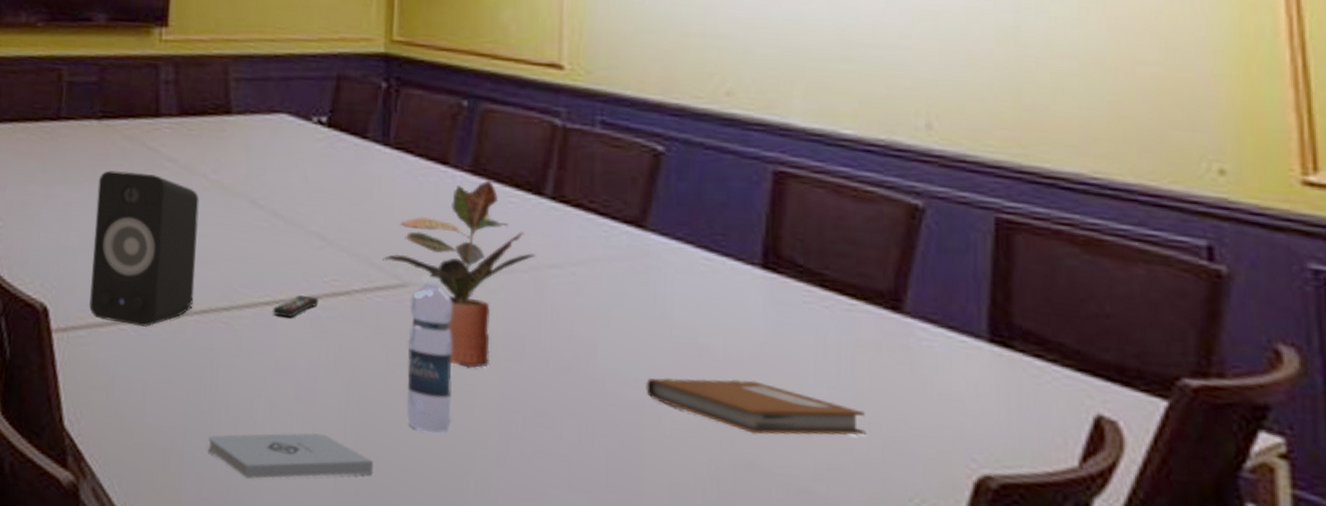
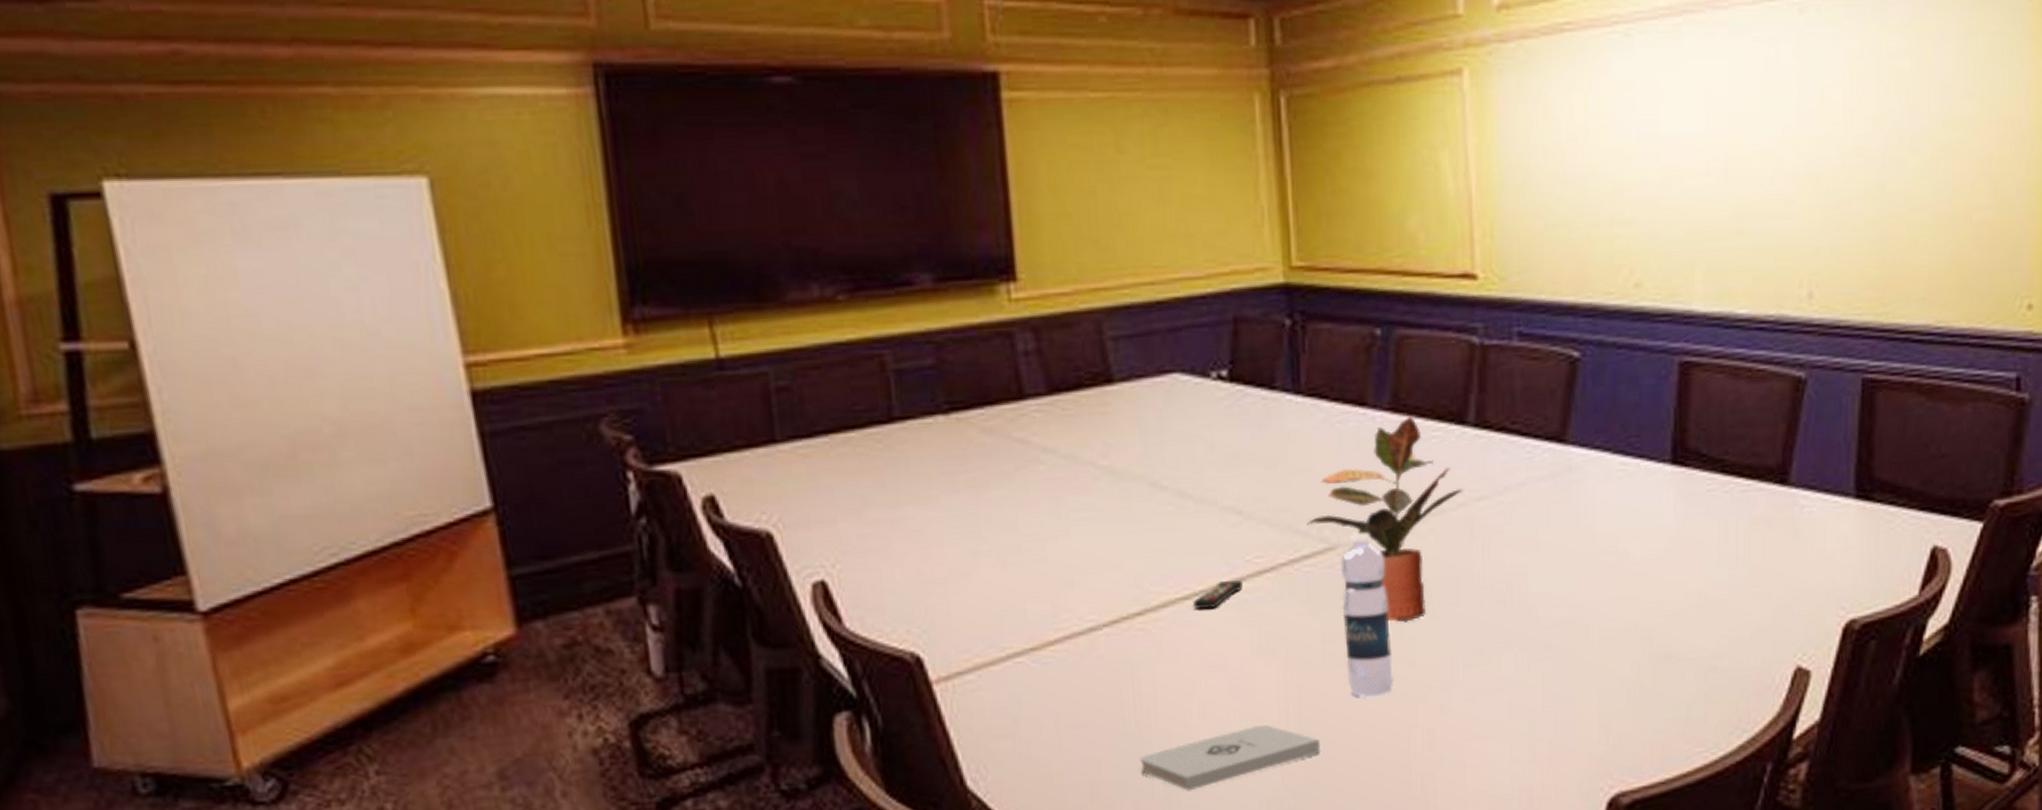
speaker: present [89,170,200,327] -> none [958,472,1101,657]
notebook: present [646,378,866,435] -> none [1574,576,1760,627]

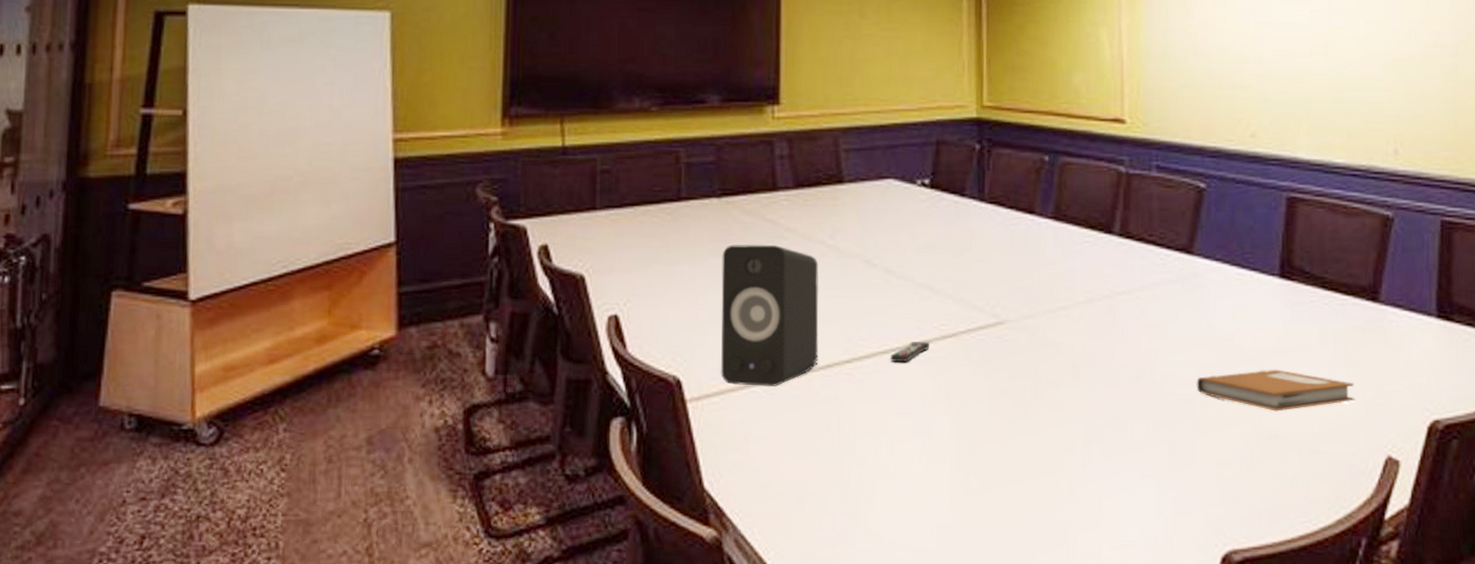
speaker: none [958,472,1101,657] -> present [721,244,819,386]
notepad: present [1140,725,1321,792] -> none [839,461,983,510]
potted plant: present [1307,416,1464,622] -> none [983,224,1109,388]
water bottle: present [1340,532,1394,698] -> none [1007,312,1045,447]
notebook: none [1574,576,1760,627] -> present [1196,369,1355,412]

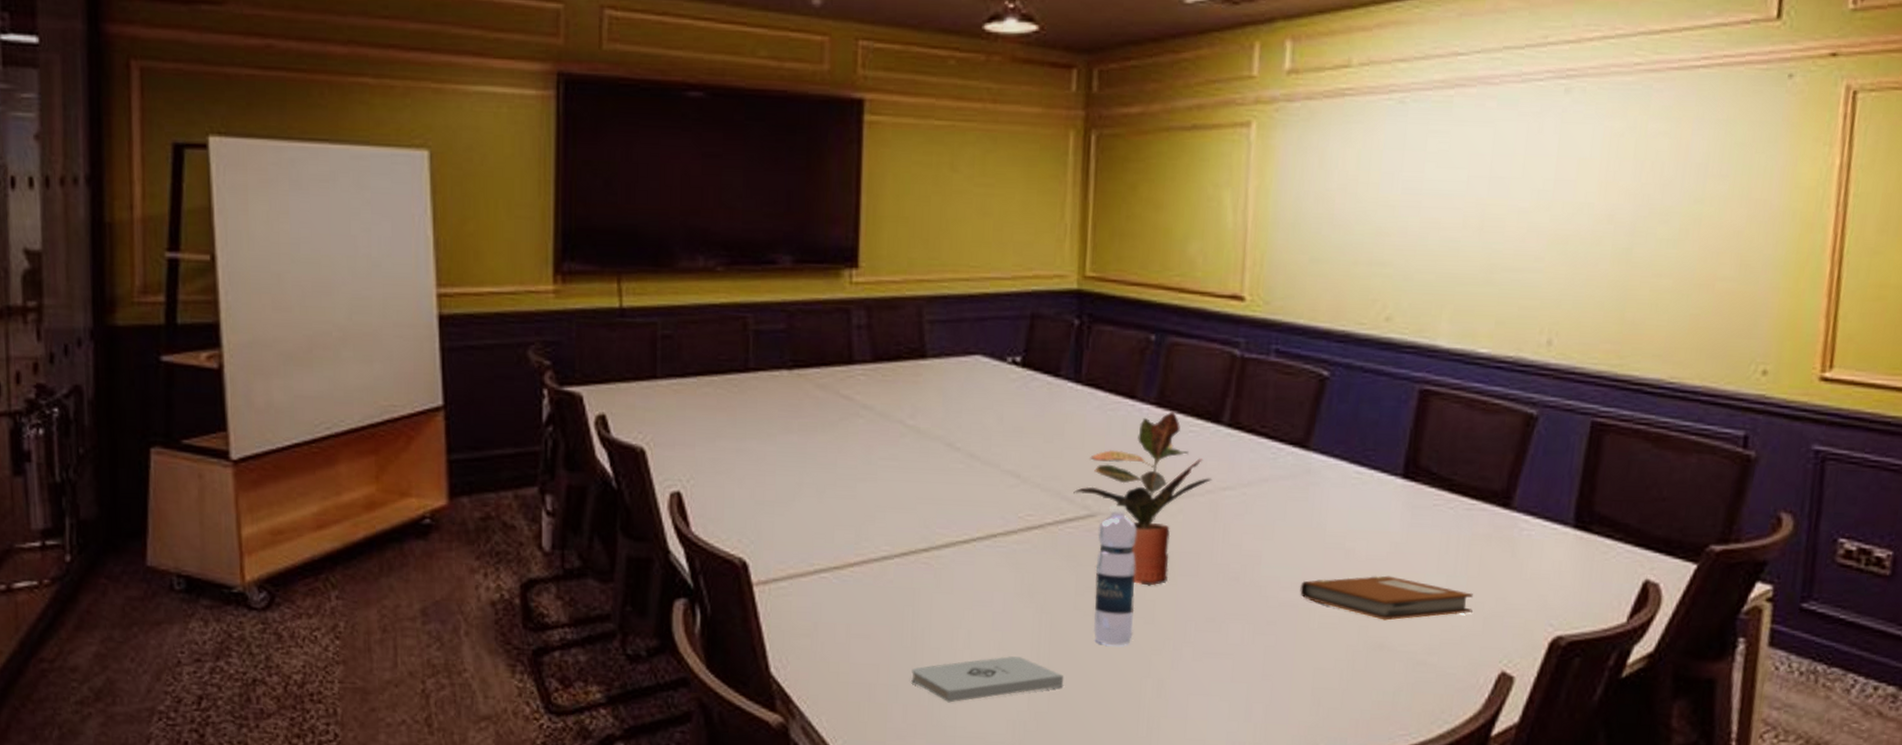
speaker: present [721,244,819,386] -> none [789,421,897,573]
notepad: none [839,461,983,510] -> present [911,656,1064,703]
remote control: present [889,342,929,363] -> none [969,532,1013,554]
potted plant: none [983,224,1109,388] -> present [1073,412,1213,586]
water bottle: none [1007,312,1045,447] -> present [1094,505,1137,646]

